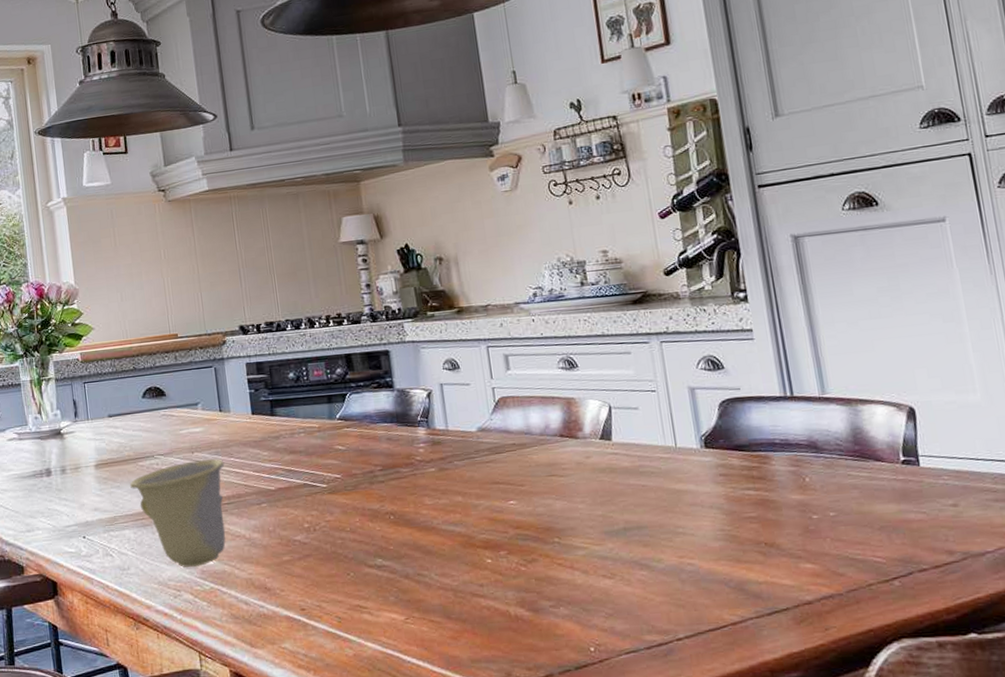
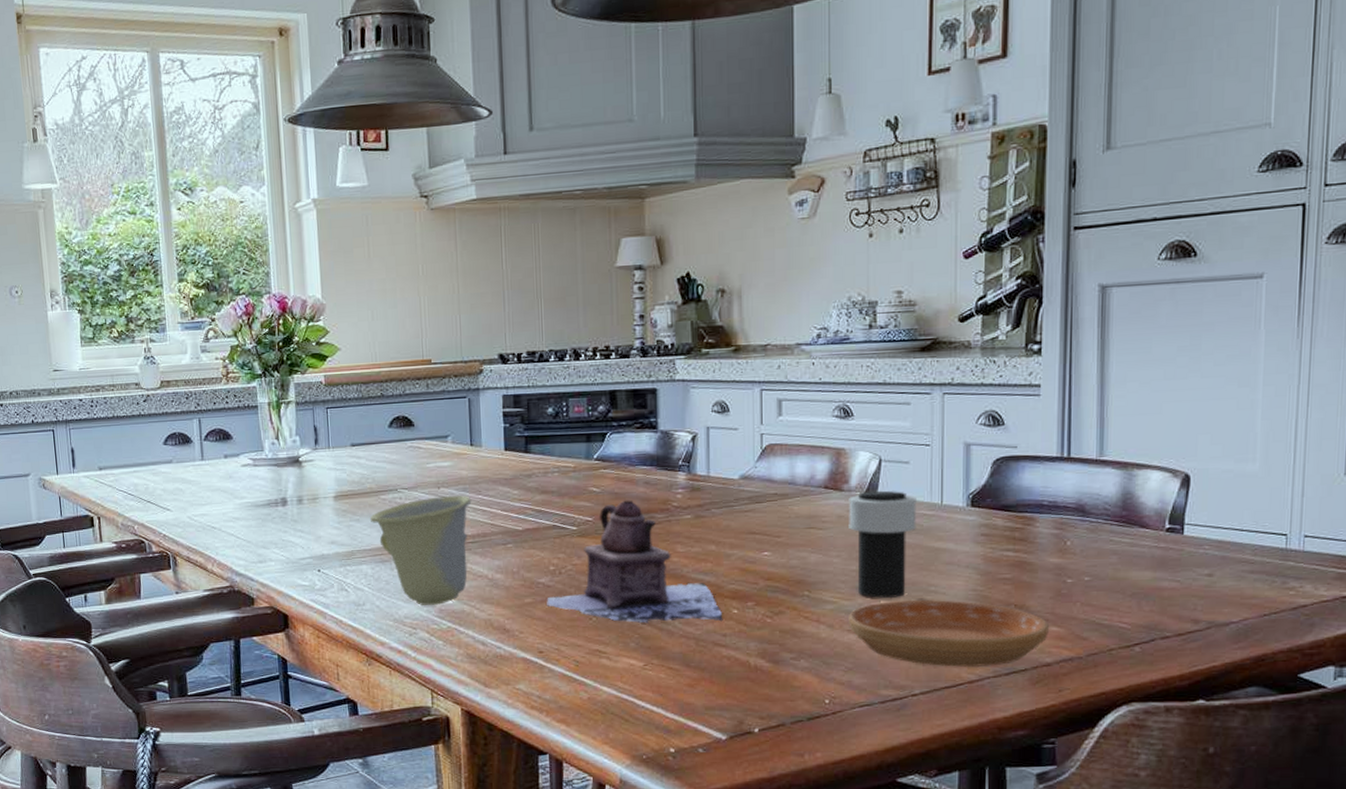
teapot: none [304,456,478,577] -> present [547,500,723,624]
cup: none [585,436,655,542] -> present [849,490,917,599]
saucer: none [601,541,804,609] -> present [849,600,1049,667]

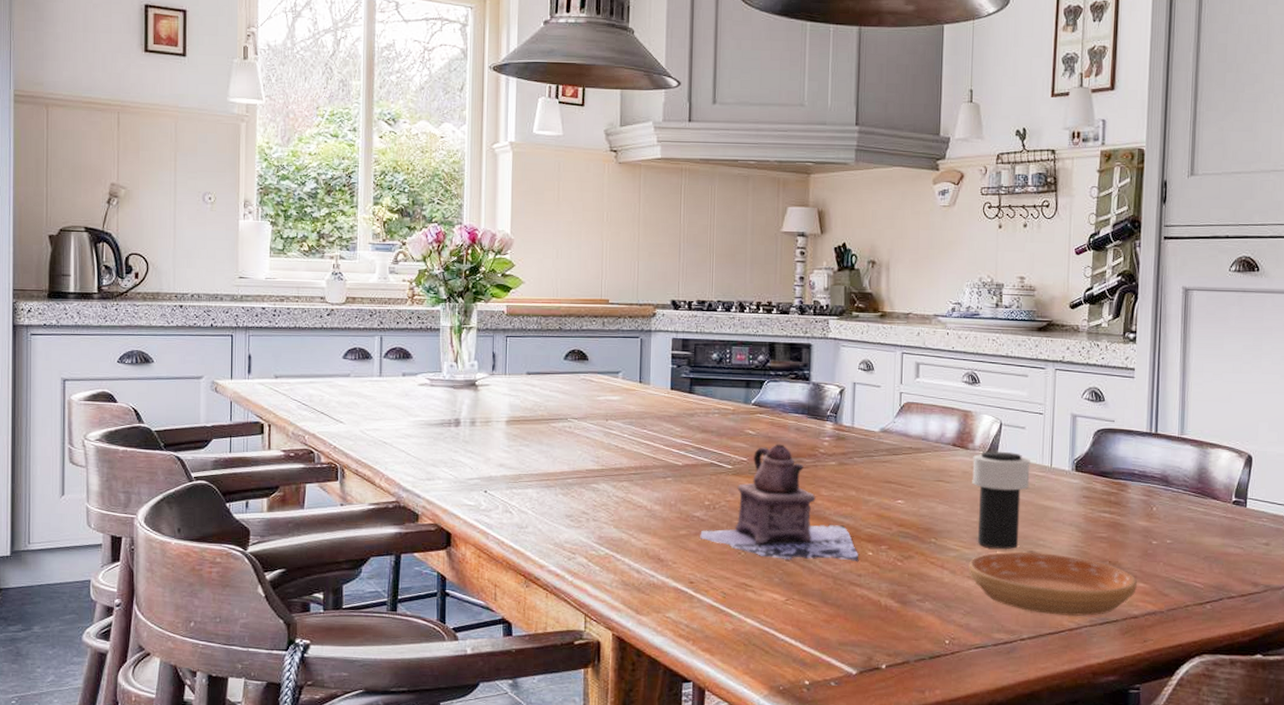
cup: present [369,495,472,606] -> none [538,428,637,533]

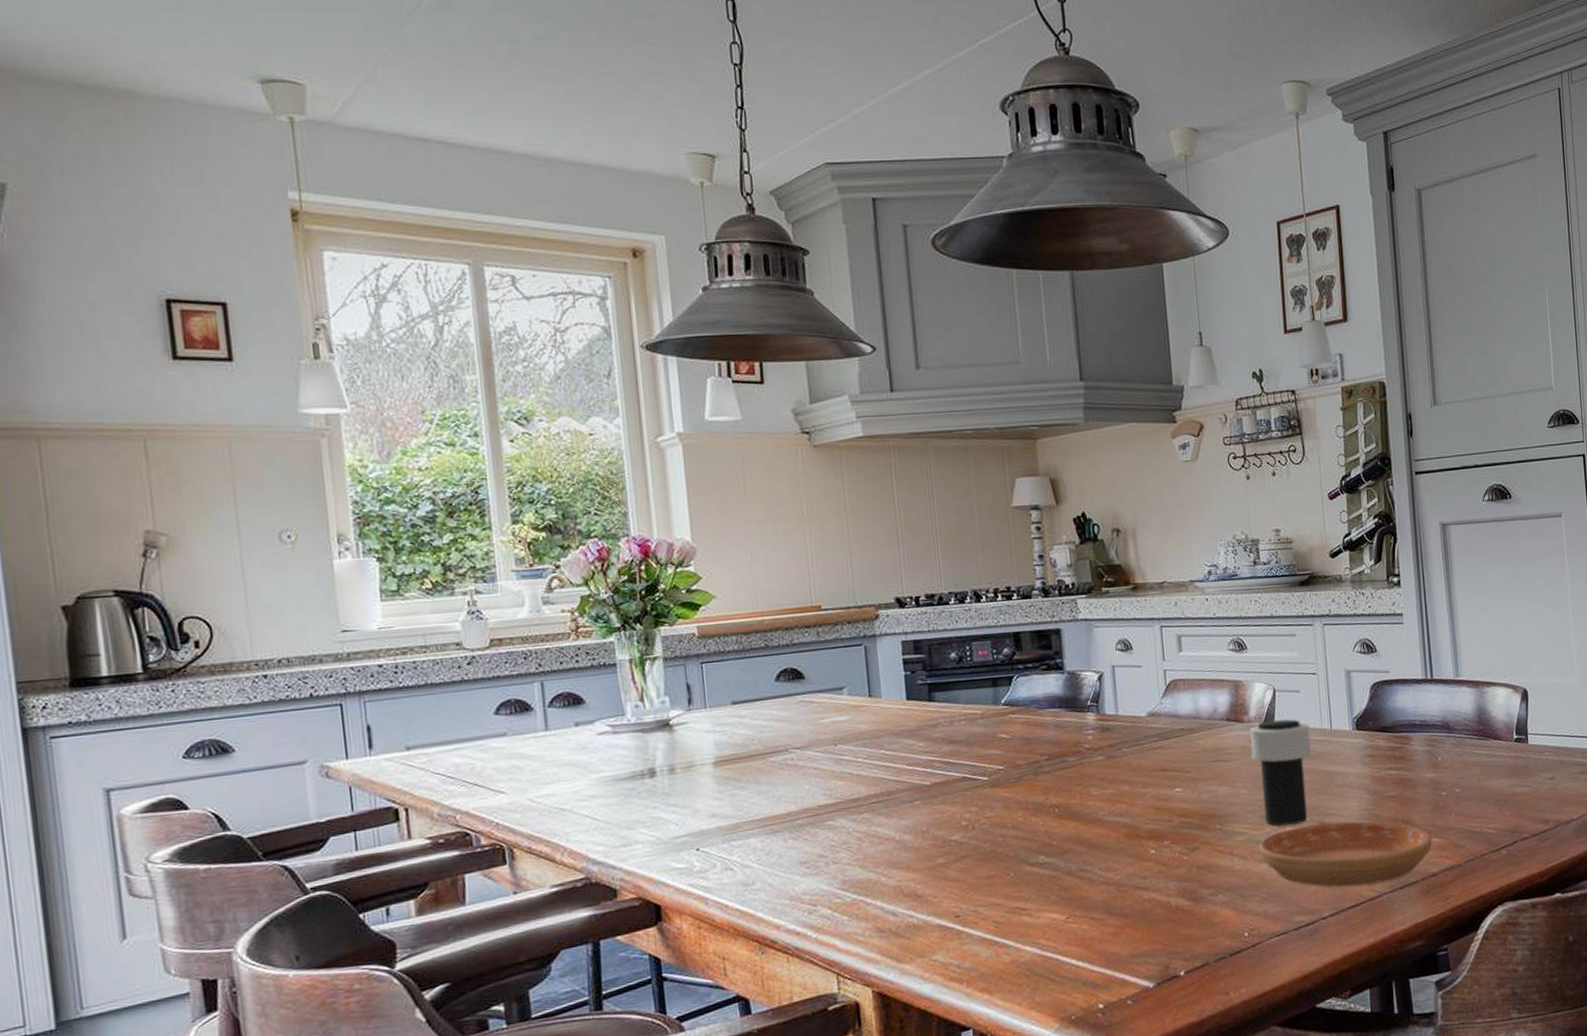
teapot: present [700,444,859,562] -> none [960,744,1142,875]

